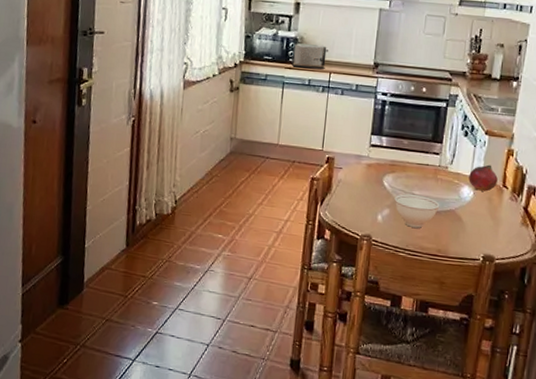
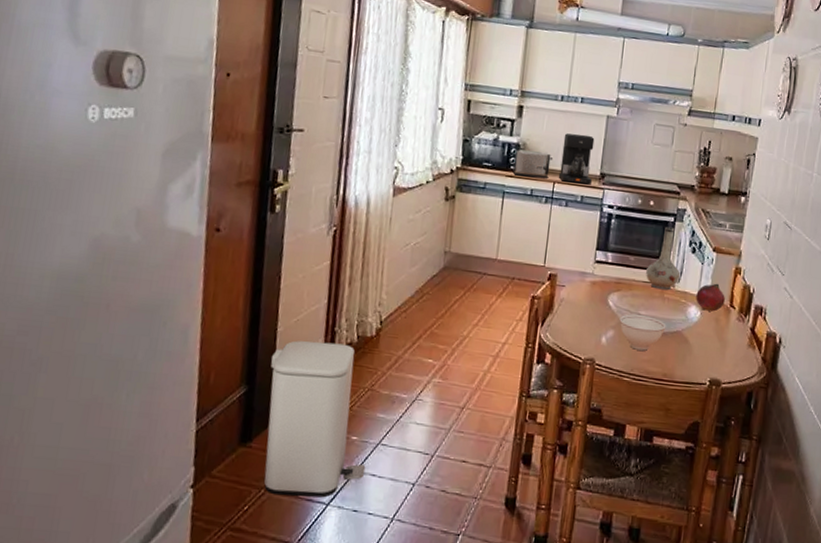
pedal bin: none [79,217,166,354] -> present [264,340,366,497]
coffee maker: none [334,27,368,74] -> present [558,133,595,185]
vase: none [419,111,453,172] -> present [646,226,681,291]

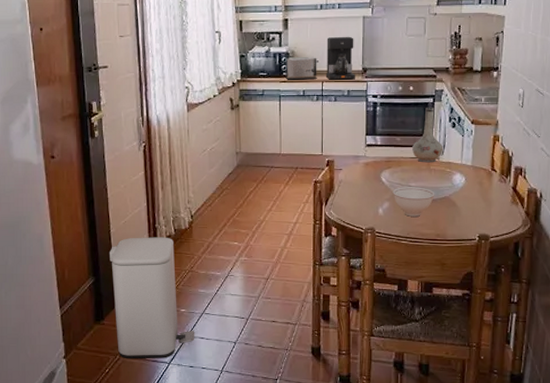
fruit: present [696,283,725,312] -> none [460,151,486,177]

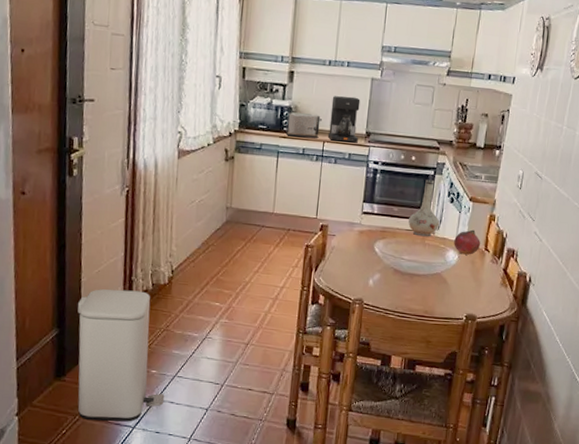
bowl: present [393,187,435,217] -> none [385,259,427,291]
fruit: none [460,151,486,177] -> present [454,229,480,255]

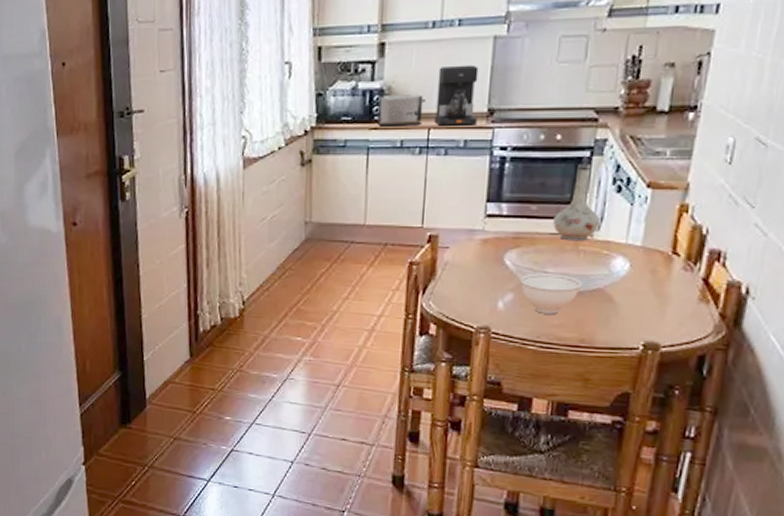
pedal bin: present [78,289,165,422] -> none [140,325,242,474]
bowl: none [385,259,427,291] -> present [519,273,583,314]
fruit: present [454,229,480,255] -> none [623,227,665,262]

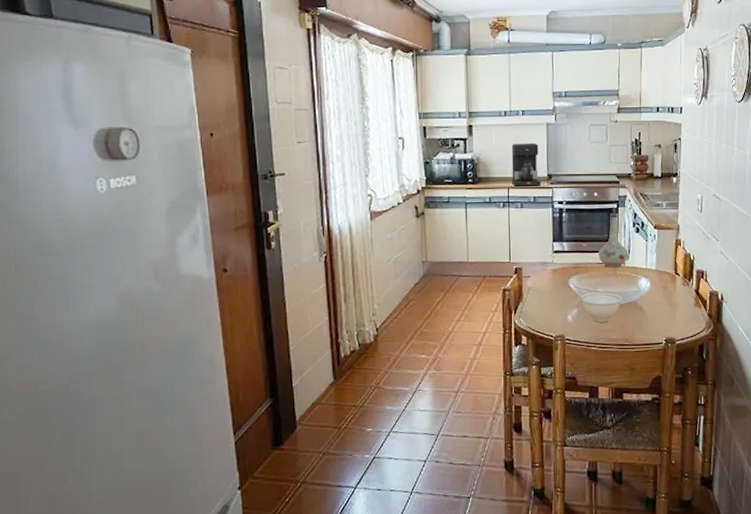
toaster: present [377,93,427,127] -> none [470,162,505,187]

